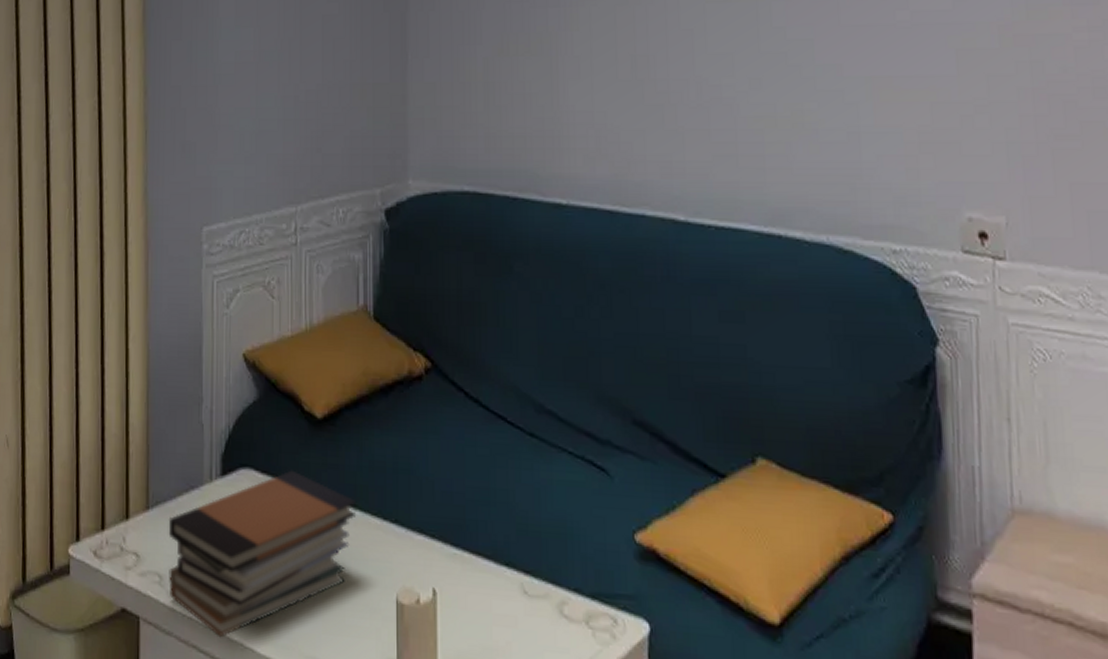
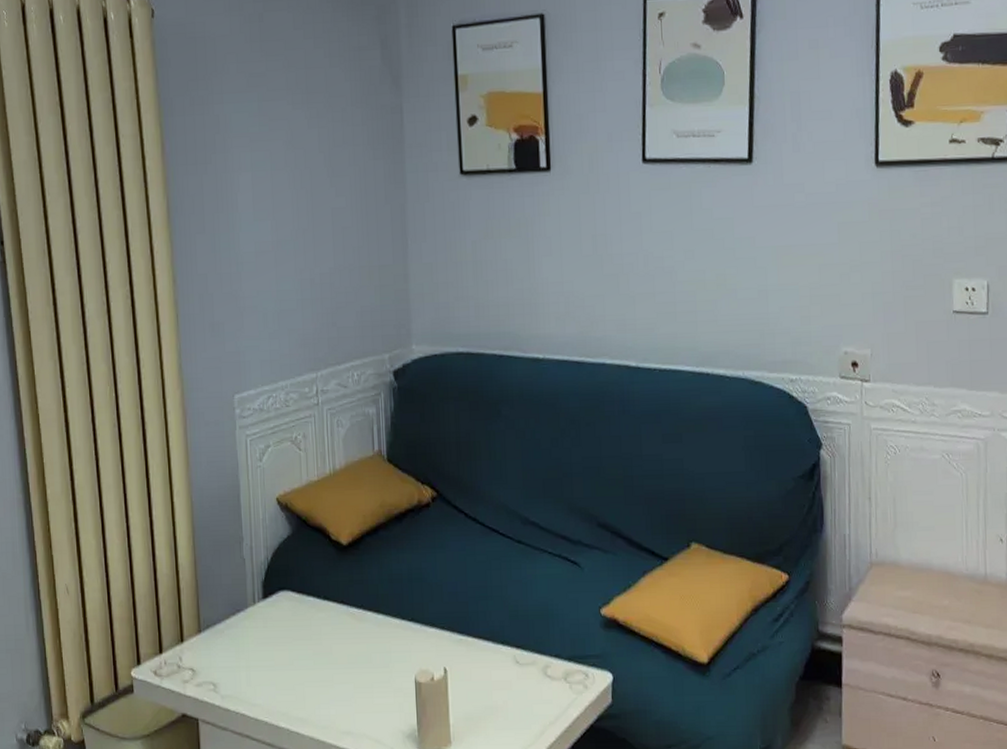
book stack: present [168,470,357,638] -> none [219,588,380,727]

